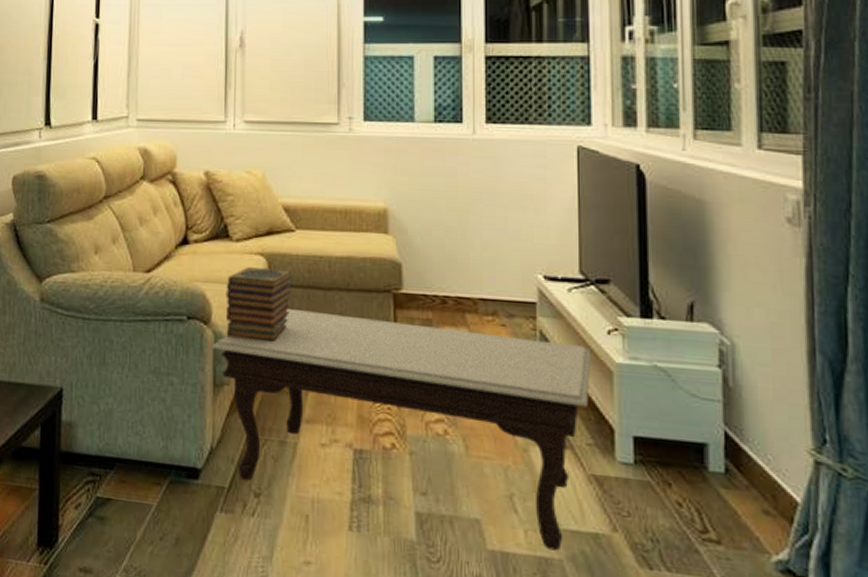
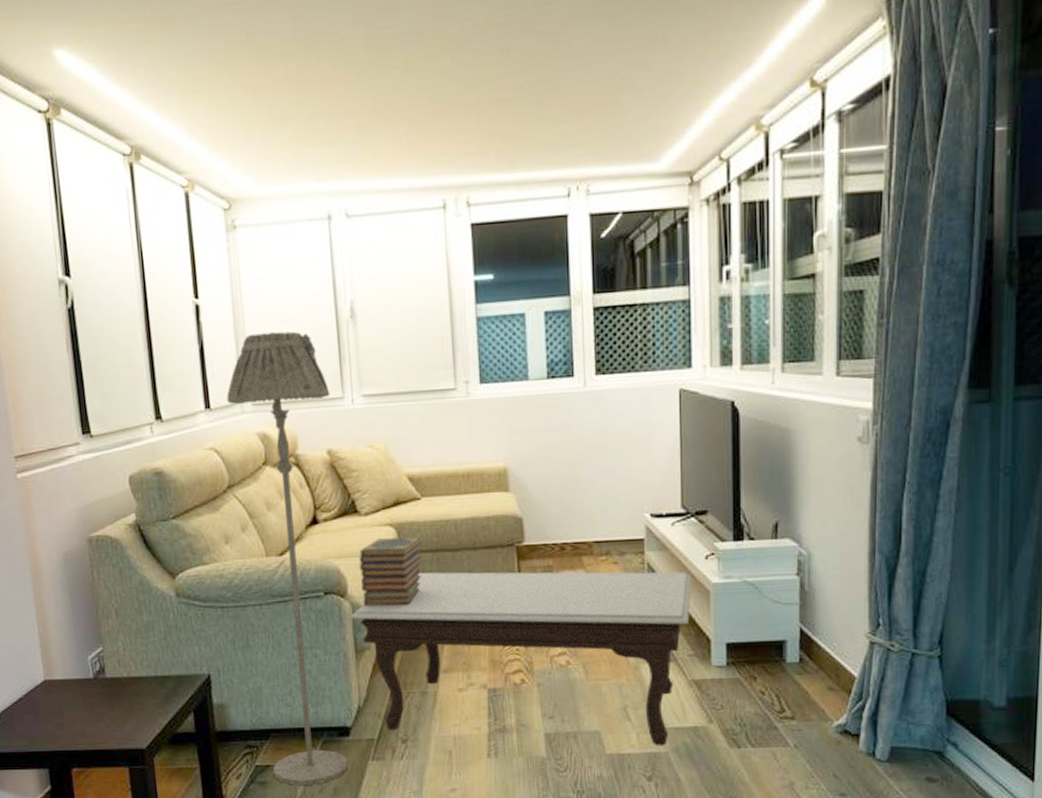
floor lamp: none [113,54,213,530] -> present [226,331,348,785]

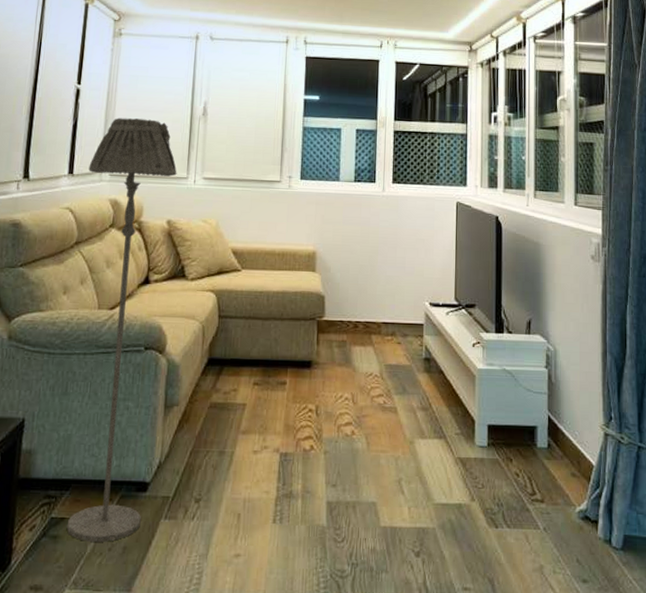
coffee table: present [349,571,692,746] -> none [164,336,461,521]
book stack: present [358,537,422,607] -> none [178,302,236,366]

